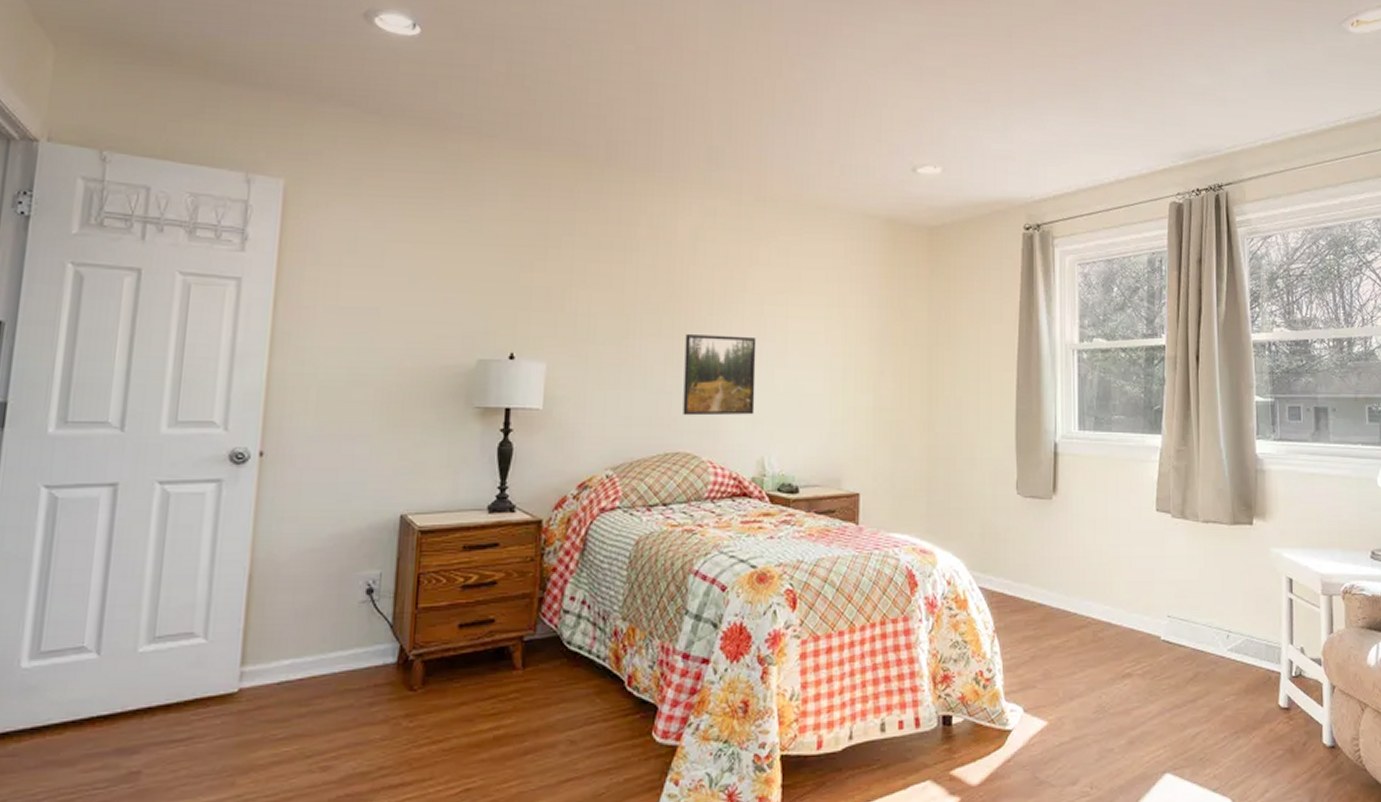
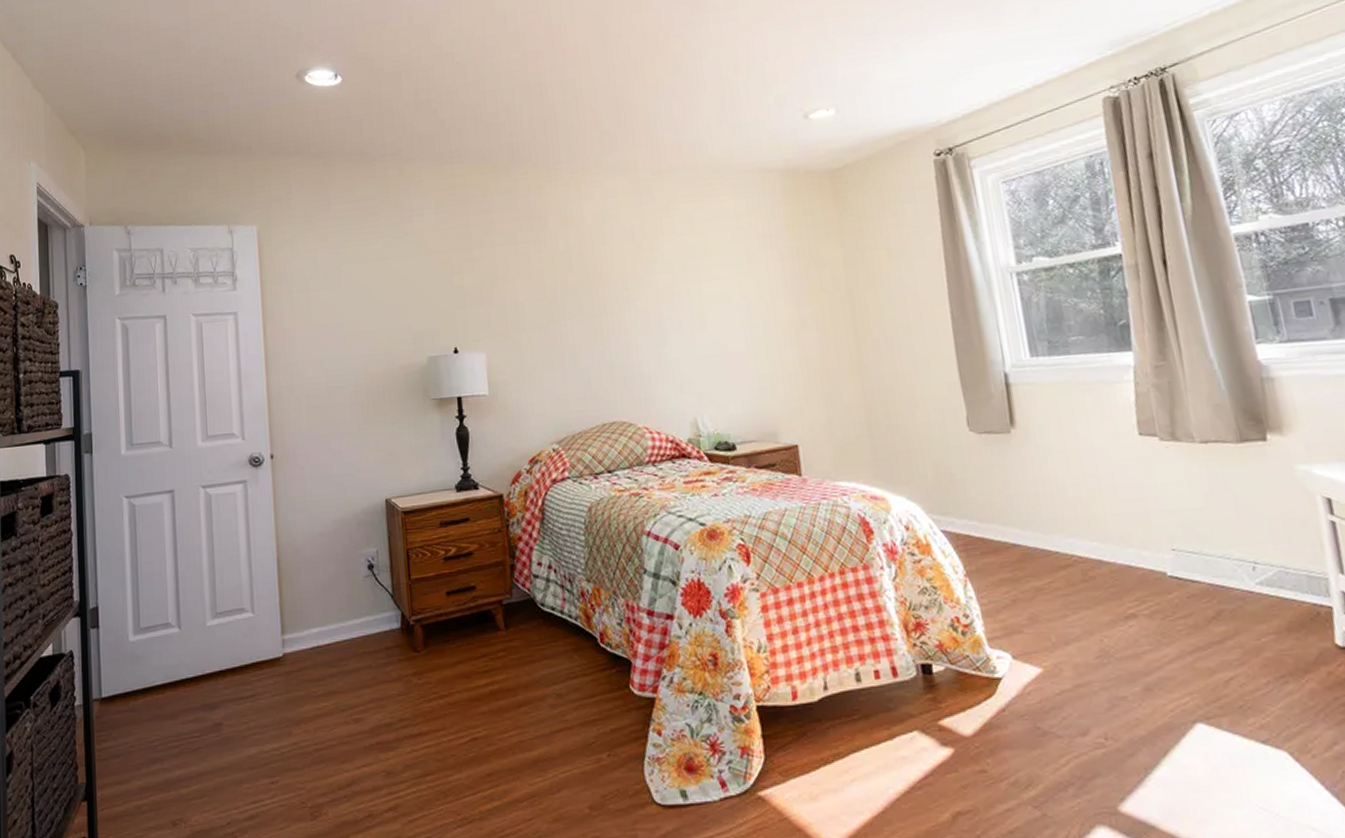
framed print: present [683,334,757,416] -> none [605,305,681,387]

